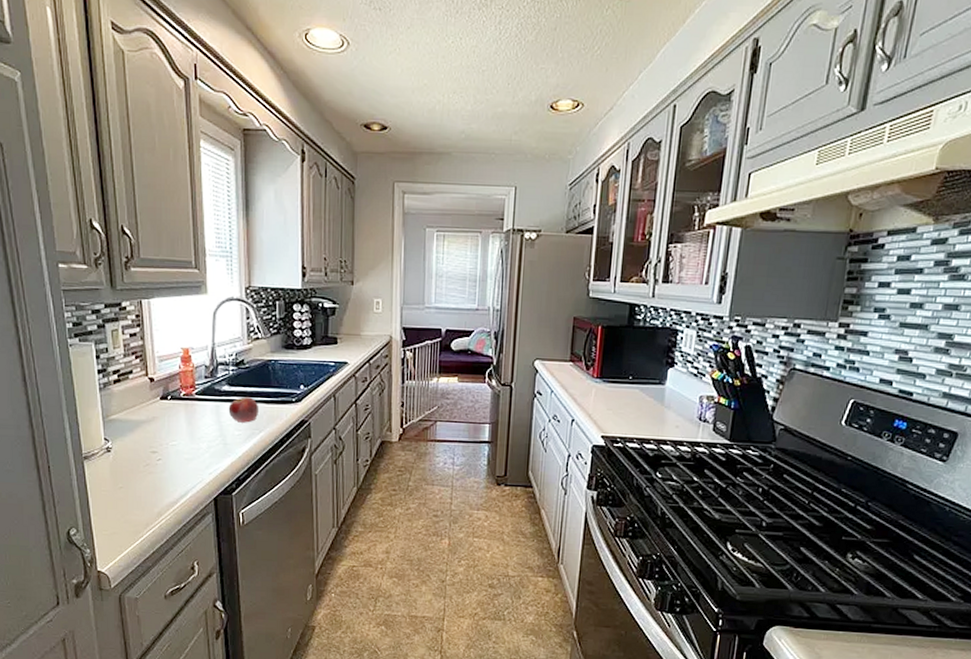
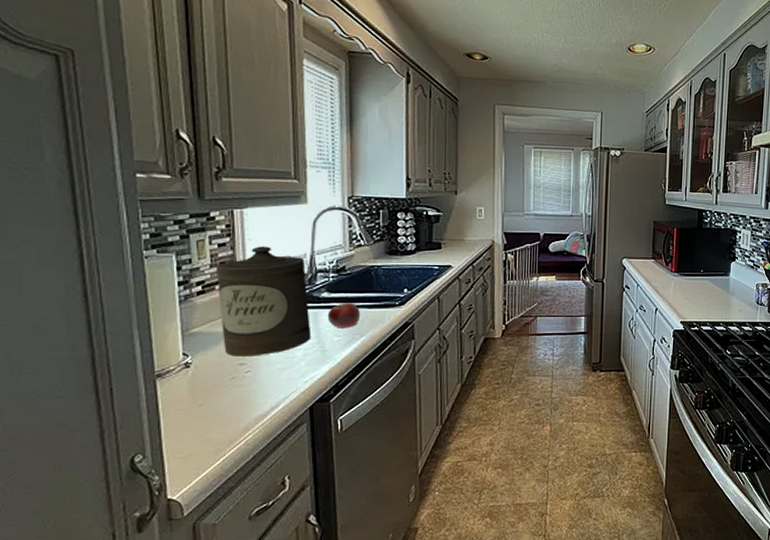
canister: none [128,337,214,445] -> present [215,246,312,357]

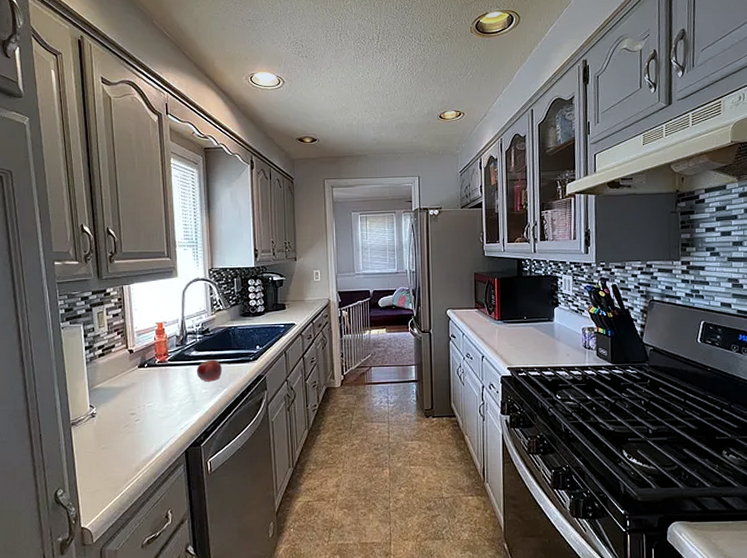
canister: present [215,246,312,357] -> none [111,315,185,408]

